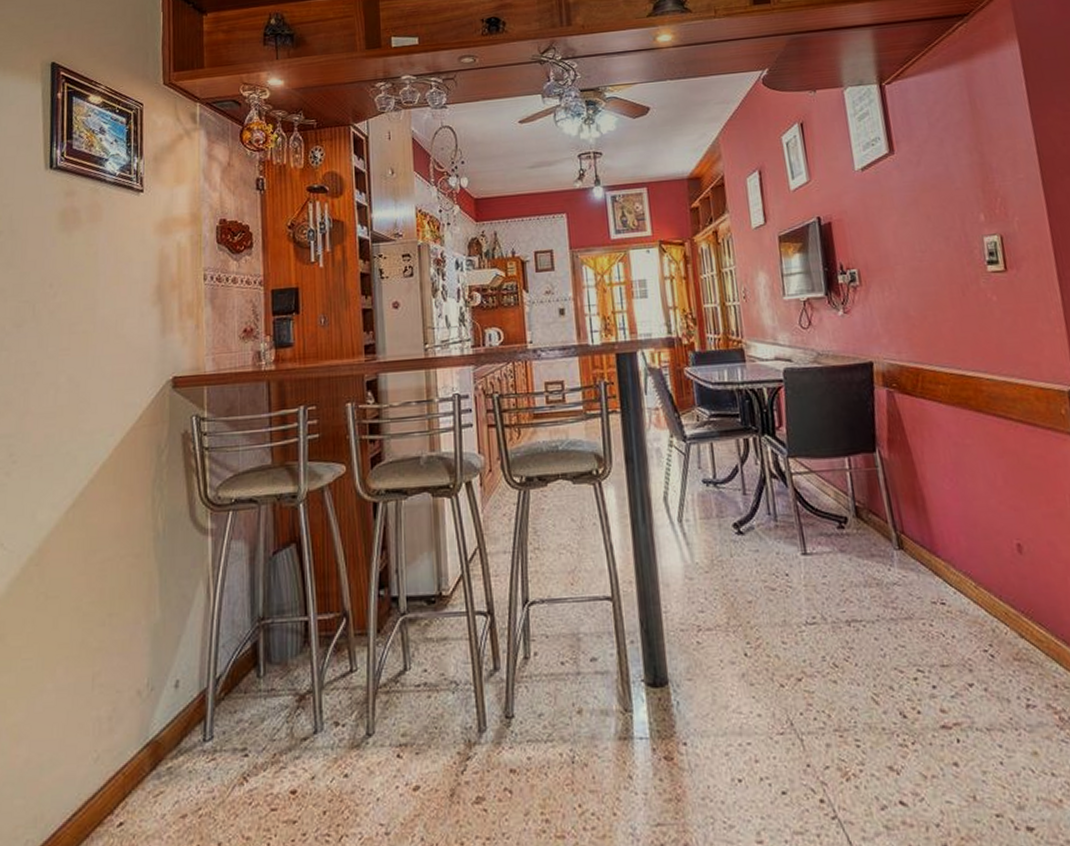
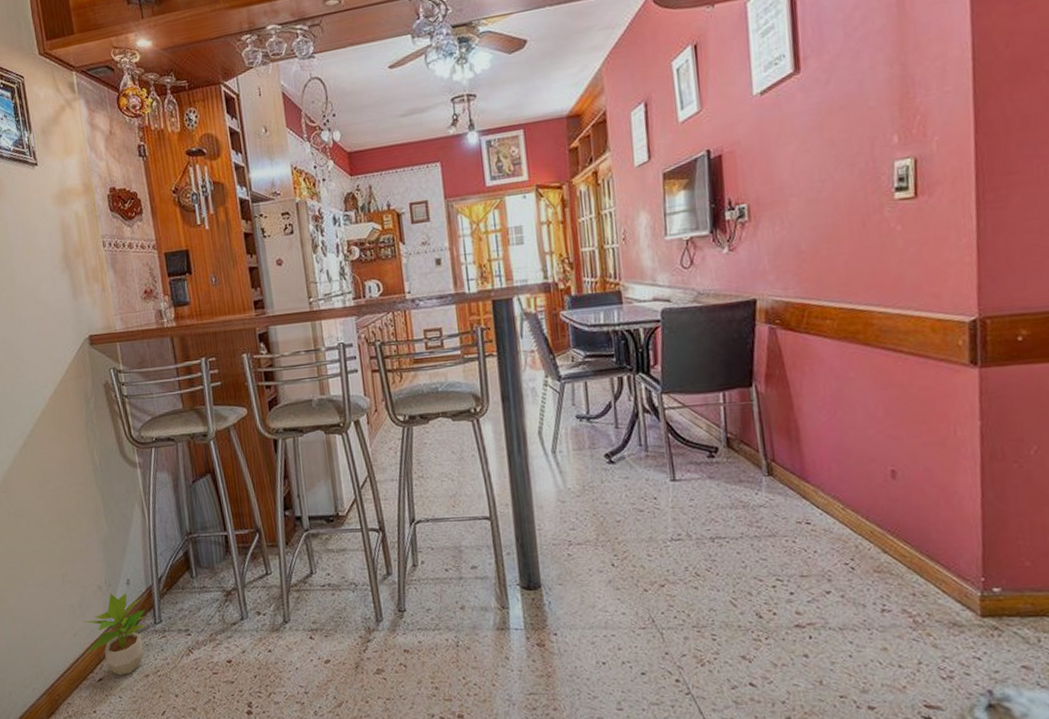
potted plant: none [107,699,193,818] -> present [83,593,145,676]

